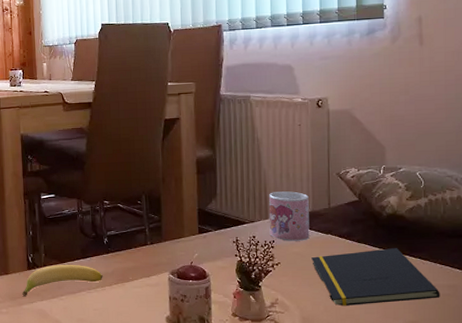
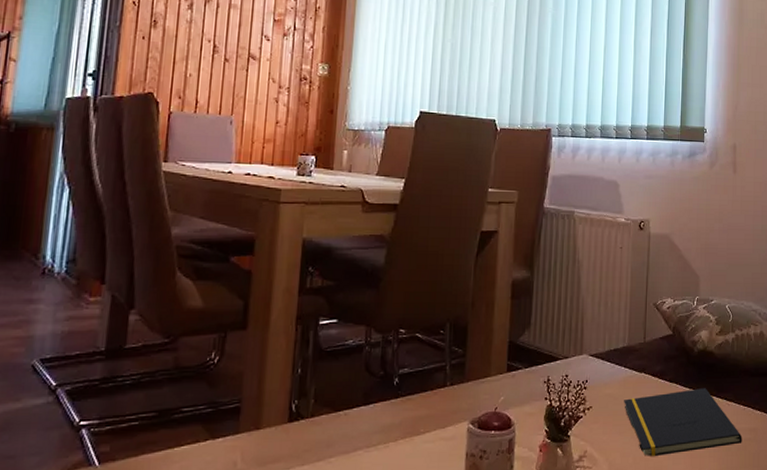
banana: present [22,264,103,297] -> none [276,413,388,461]
mug: present [268,191,310,241] -> none [583,322,625,381]

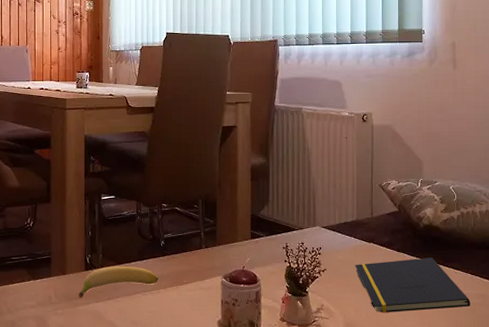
banana: none [276,413,388,461] -> present [78,266,158,298]

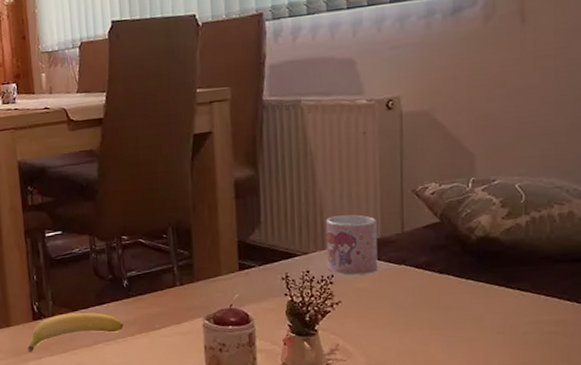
mug: none [316,200,354,249] -> present [325,214,378,275]
notepad: present [355,258,471,312] -> none [380,278,545,350]

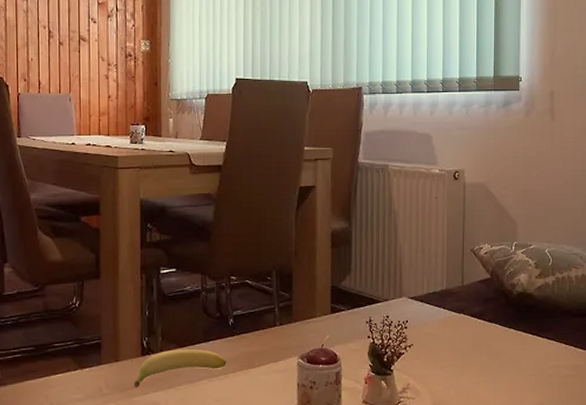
mug: present [325,214,378,275] -> none [403,268,443,321]

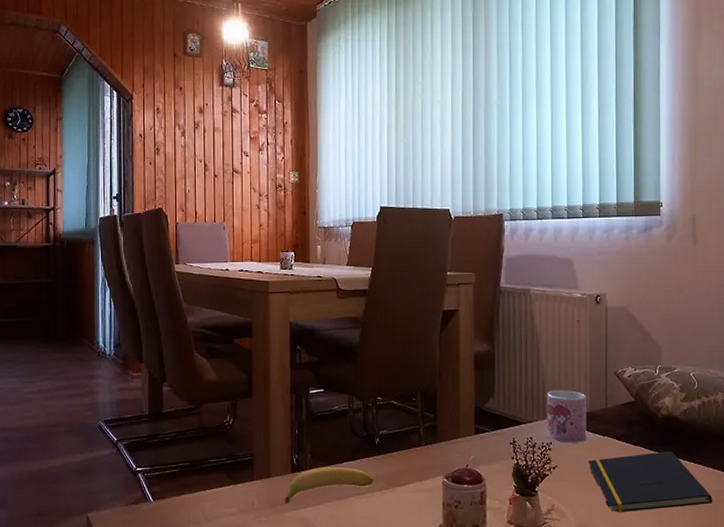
mug: none [403,268,443,321] -> present [546,390,587,443]
notepad: none [444,328,564,389] -> present [588,451,713,512]

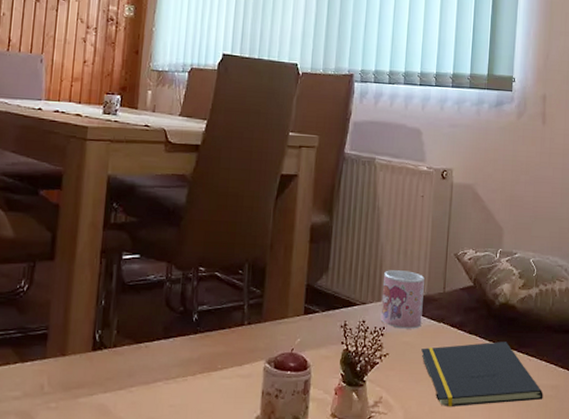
banana: present [284,466,373,503] -> none [80,345,186,387]

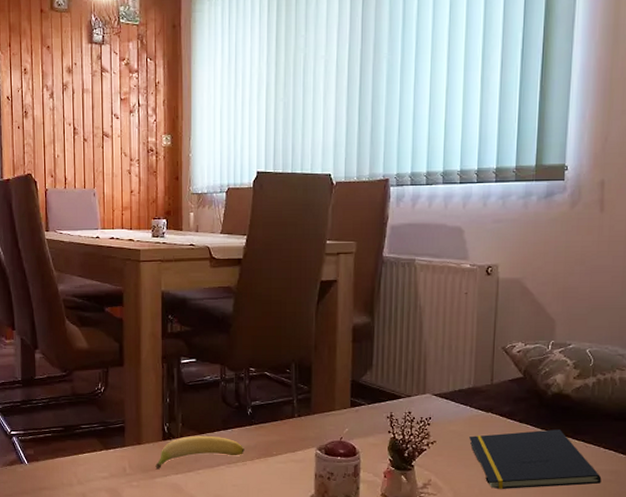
banana: none [80,345,186,387] -> present [155,435,245,470]
mug: present [380,270,425,329] -> none [426,365,471,419]

